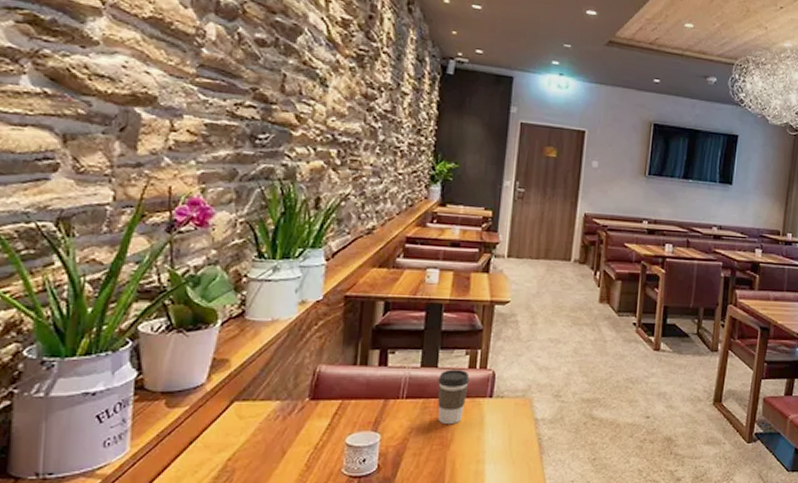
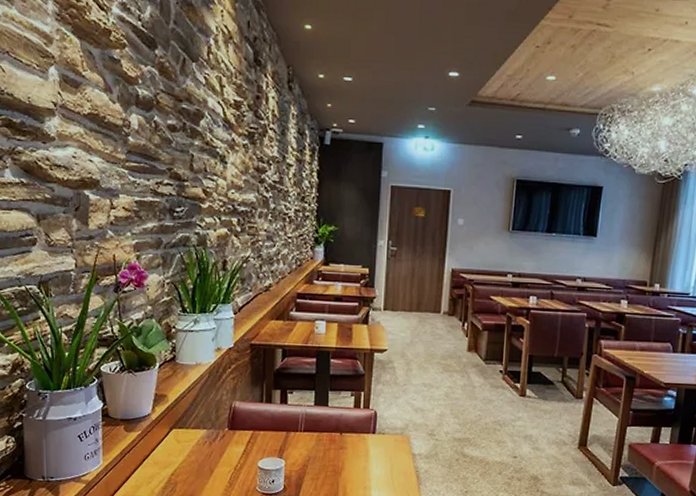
coffee cup: present [437,369,470,425] -> none [329,408,355,456]

